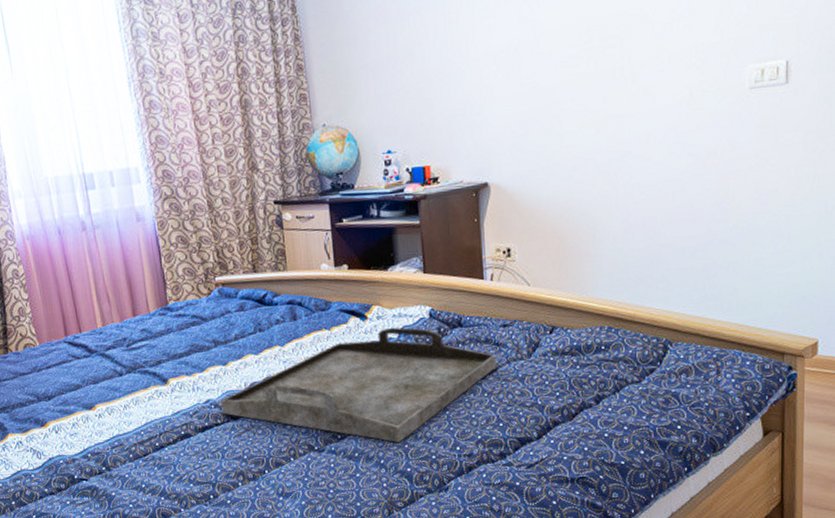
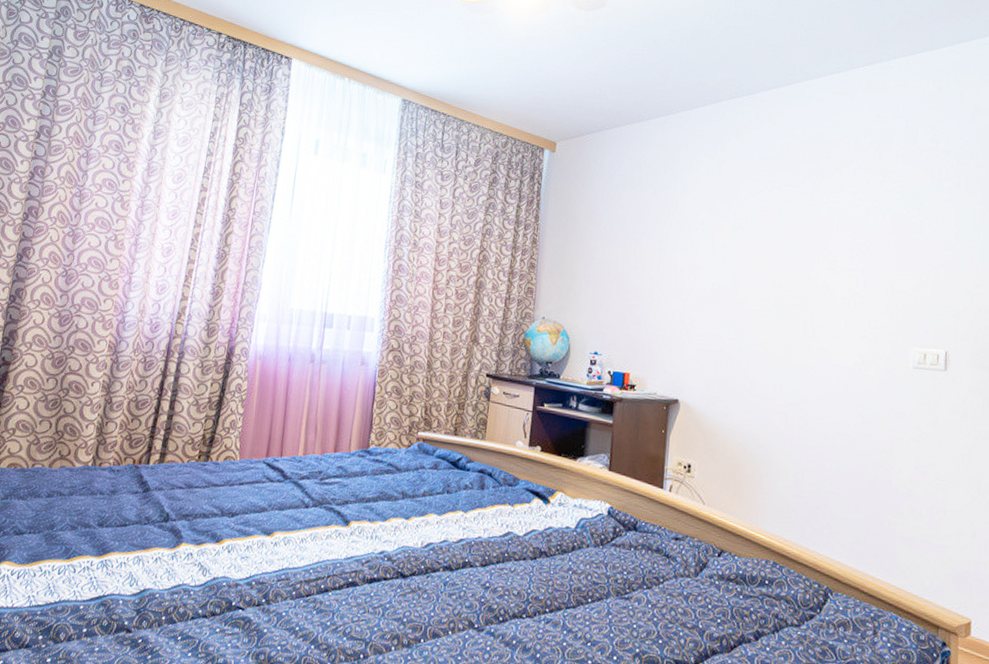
serving tray: present [221,327,497,442] -> none [393,516,665,638]

